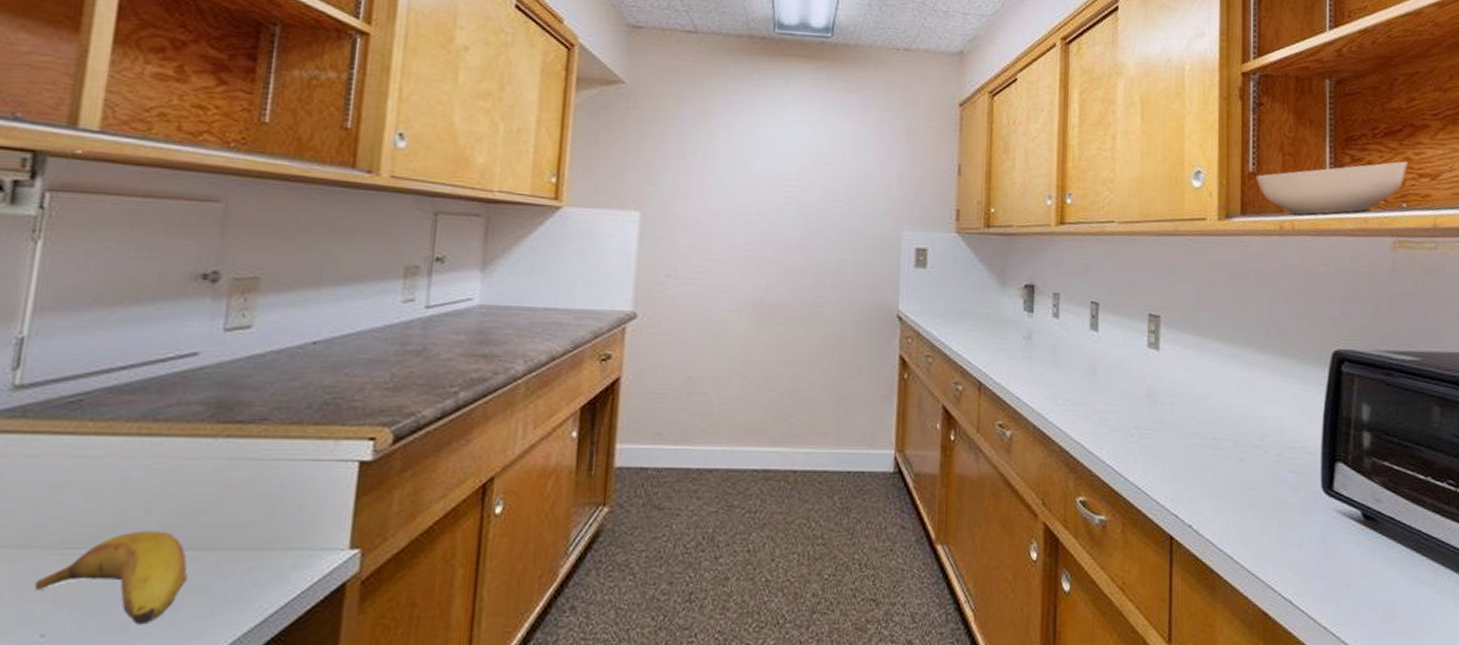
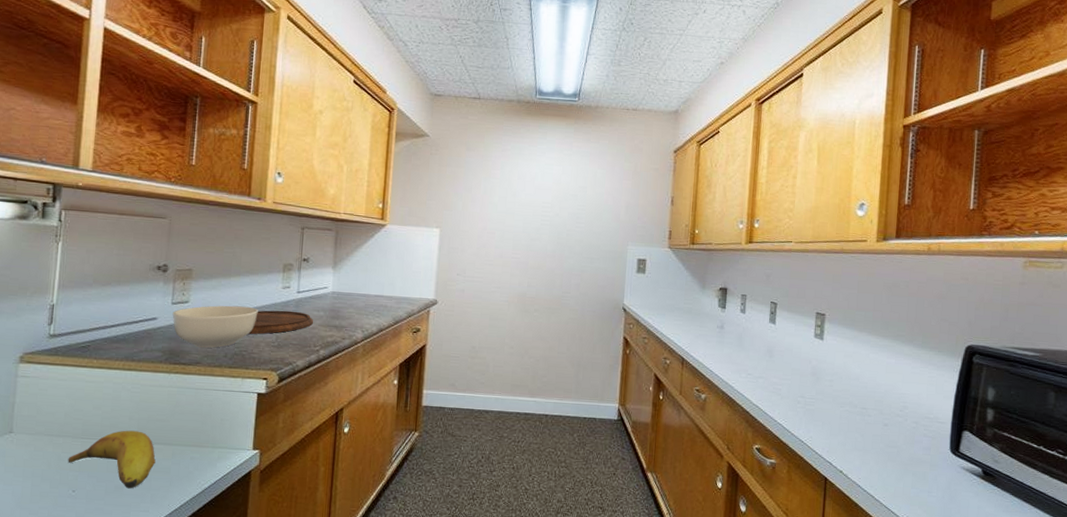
bowl: none [224,330,364,397] -> present [172,305,258,348]
cutting board: none [347,334,450,373] -> present [248,310,313,335]
bowl: present [1255,161,1409,214] -> none [909,197,1043,239]

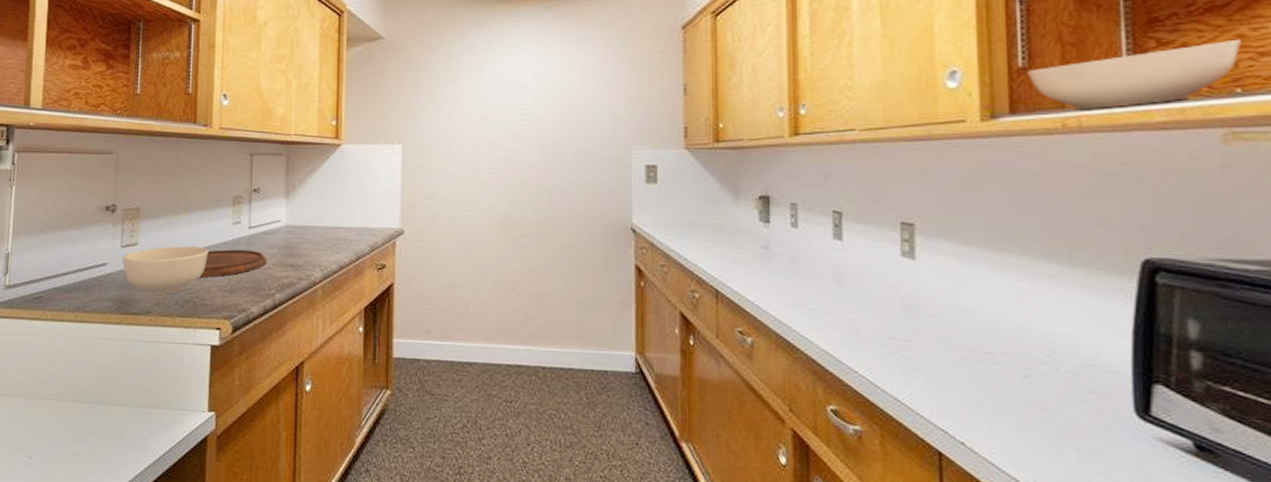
fruit: present [68,430,156,489] -> none [24,389,109,456]
bowl: none [909,197,1043,239] -> present [1026,39,1242,108]

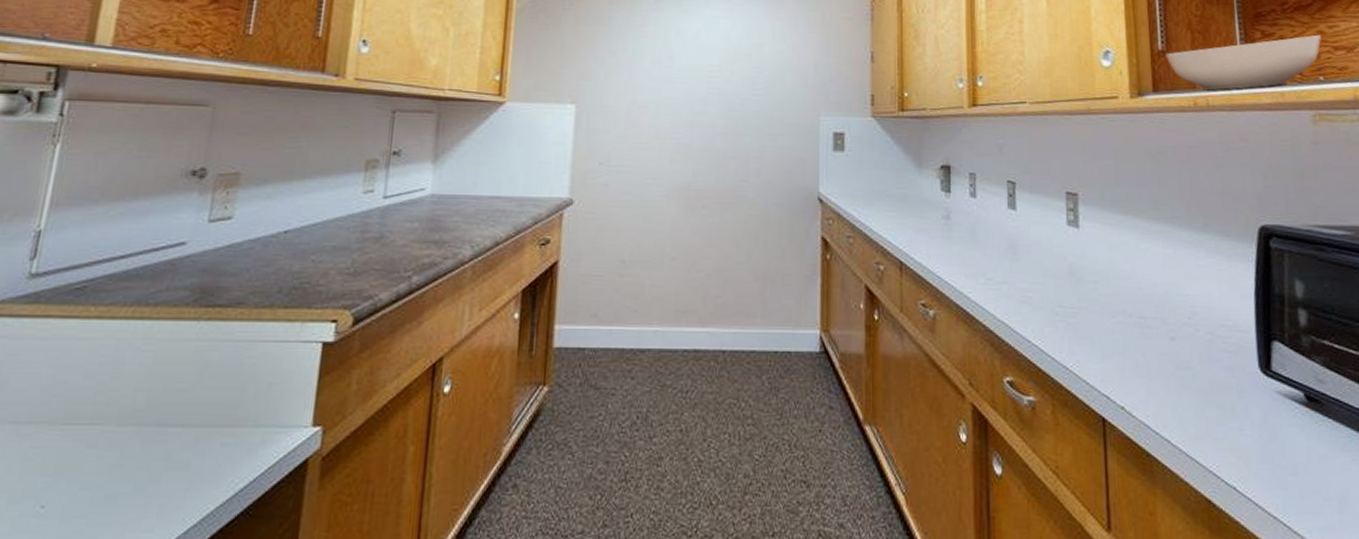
bowl: present [122,246,208,296] -> none [208,220,329,282]
cutting board: present [199,249,267,279] -> none [314,223,404,260]

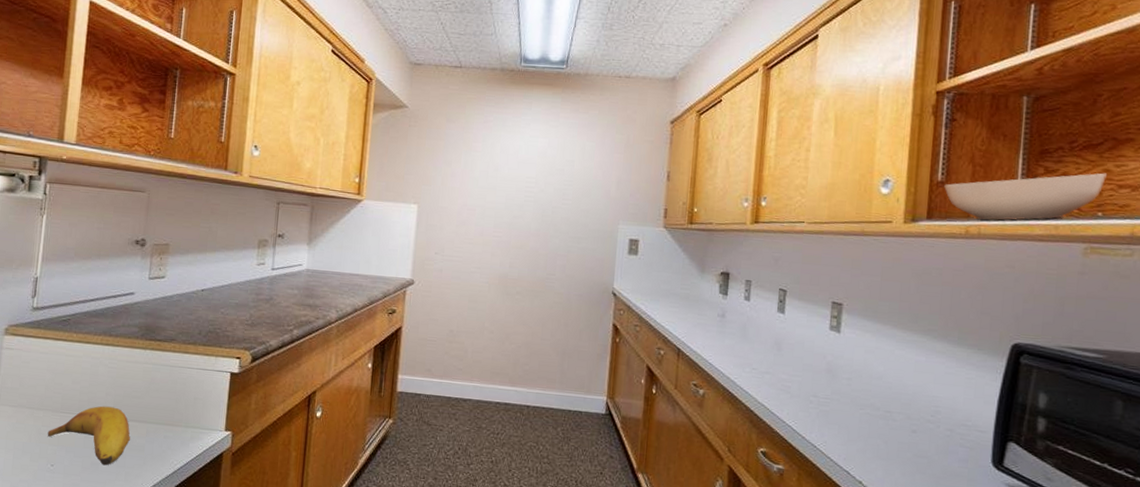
fruit: none [38,408,169,498] -> present [47,406,130,466]

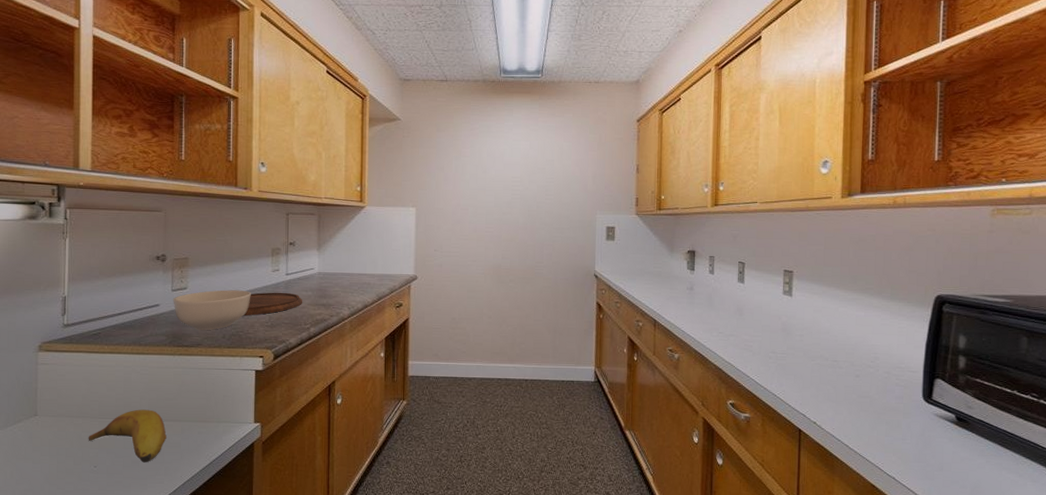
bowl: none [149,281,233,325] -> present [173,290,251,331]
cutting board: none [223,287,287,312] -> present [244,292,302,316]
bowl: present [943,173,1108,220] -> none [873,144,1009,191]

